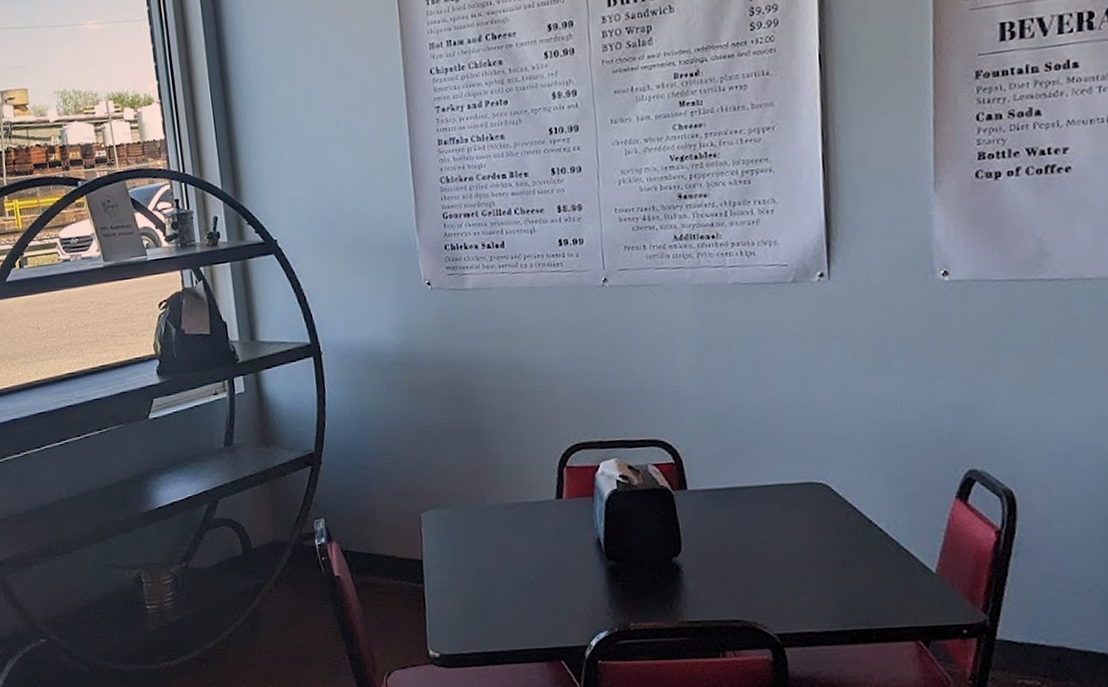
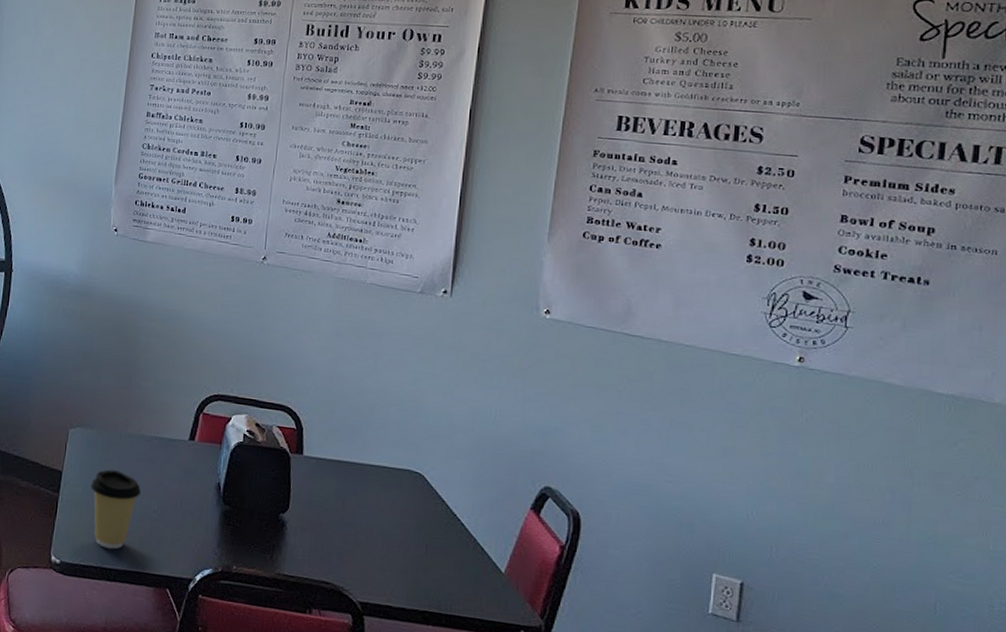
coffee cup: none [457,547,513,632] -> present [91,469,141,549]

